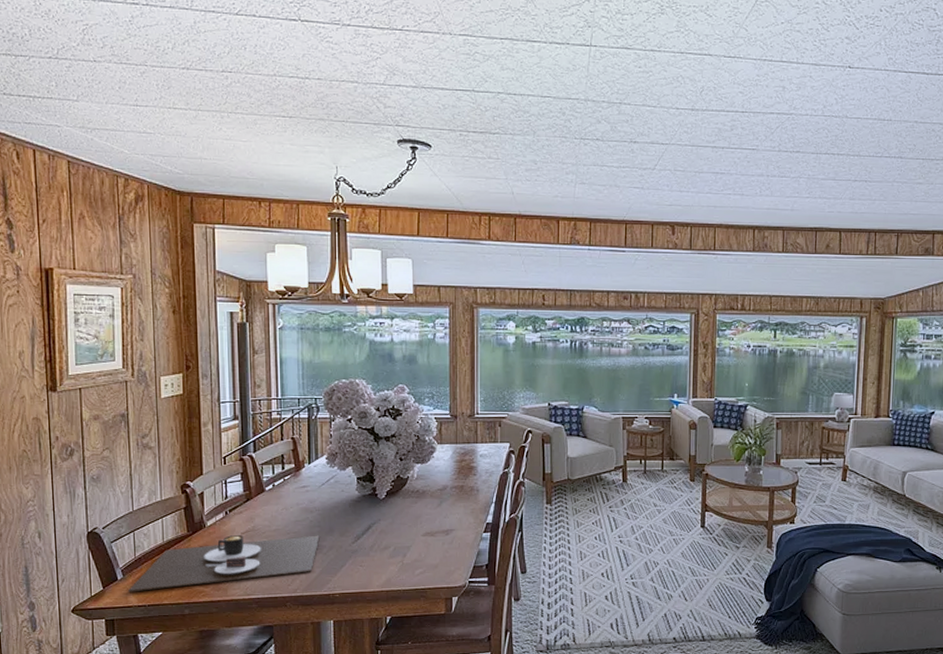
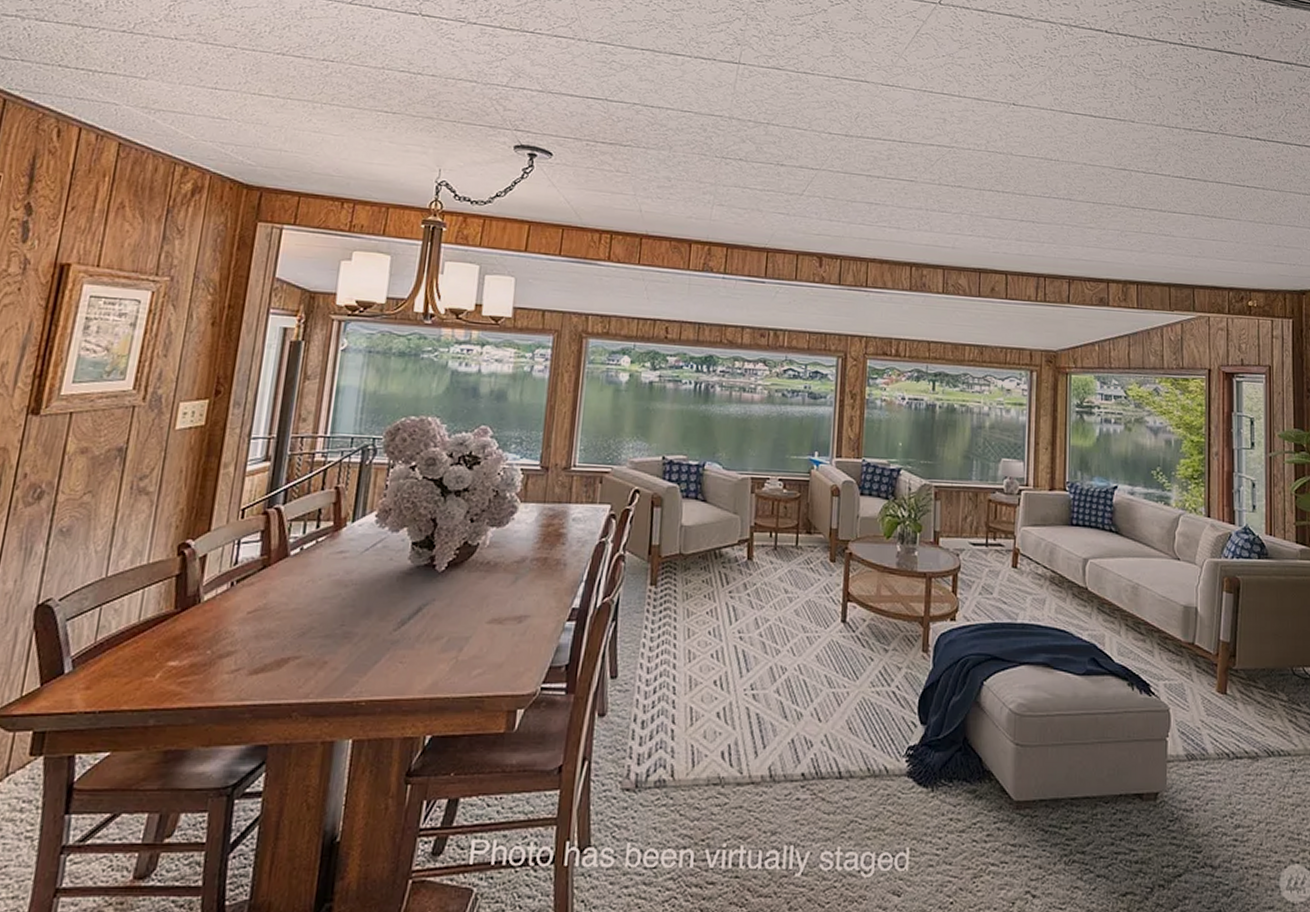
place setting: present [127,534,320,592] -> none [73,614,352,692]

